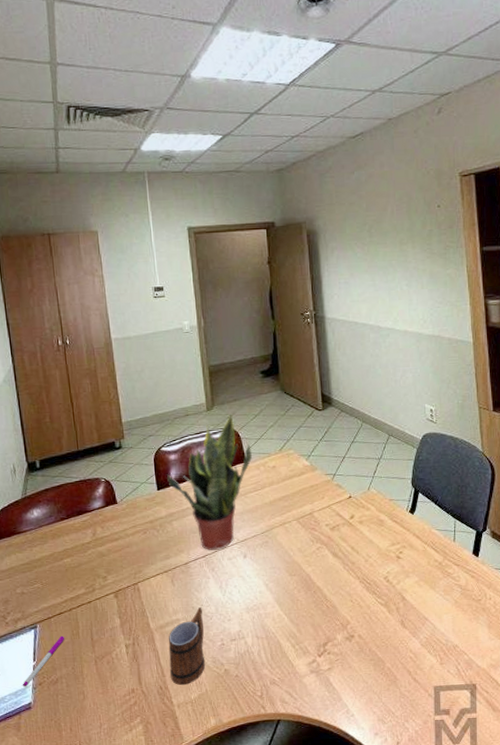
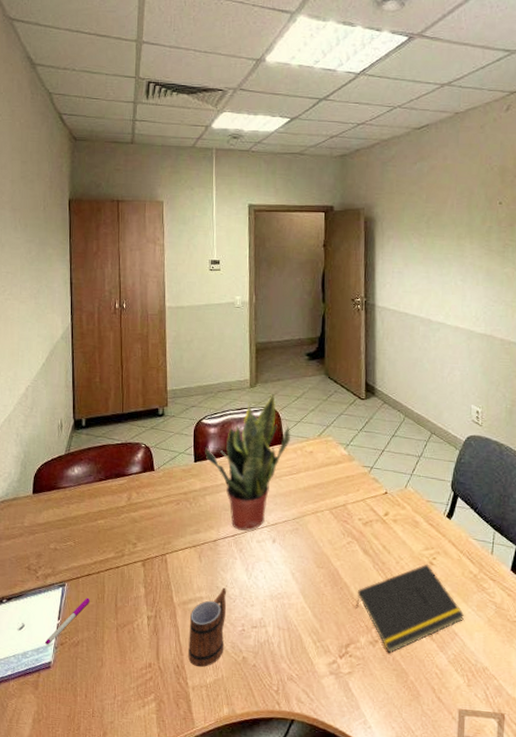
notepad: none [330,558,432,645] -> present [356,564,464,653]

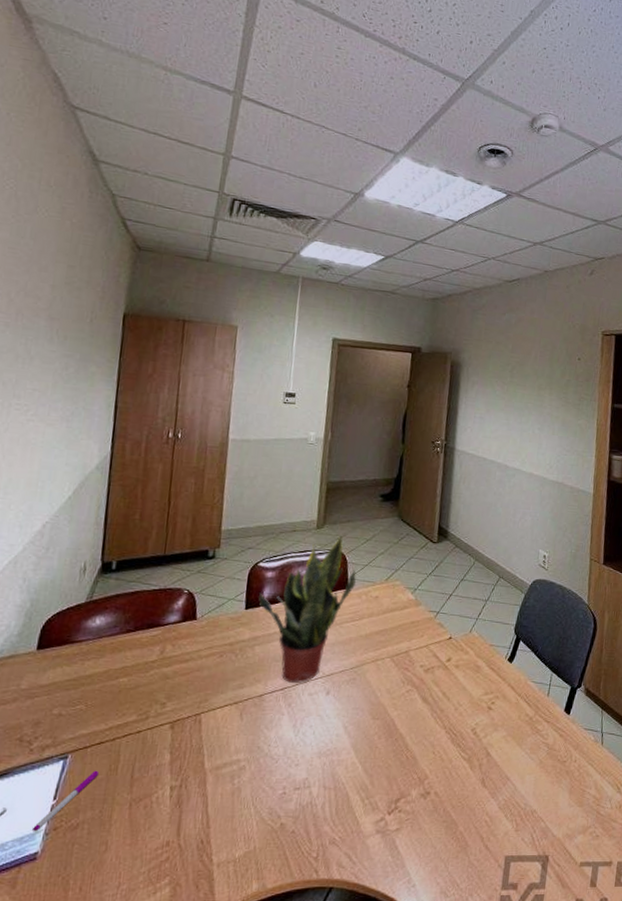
mug: present [188,588,226,668] -> none [216,747,269,840]
notepad: present [356,564,464,653] -> none [410,709,517,805]

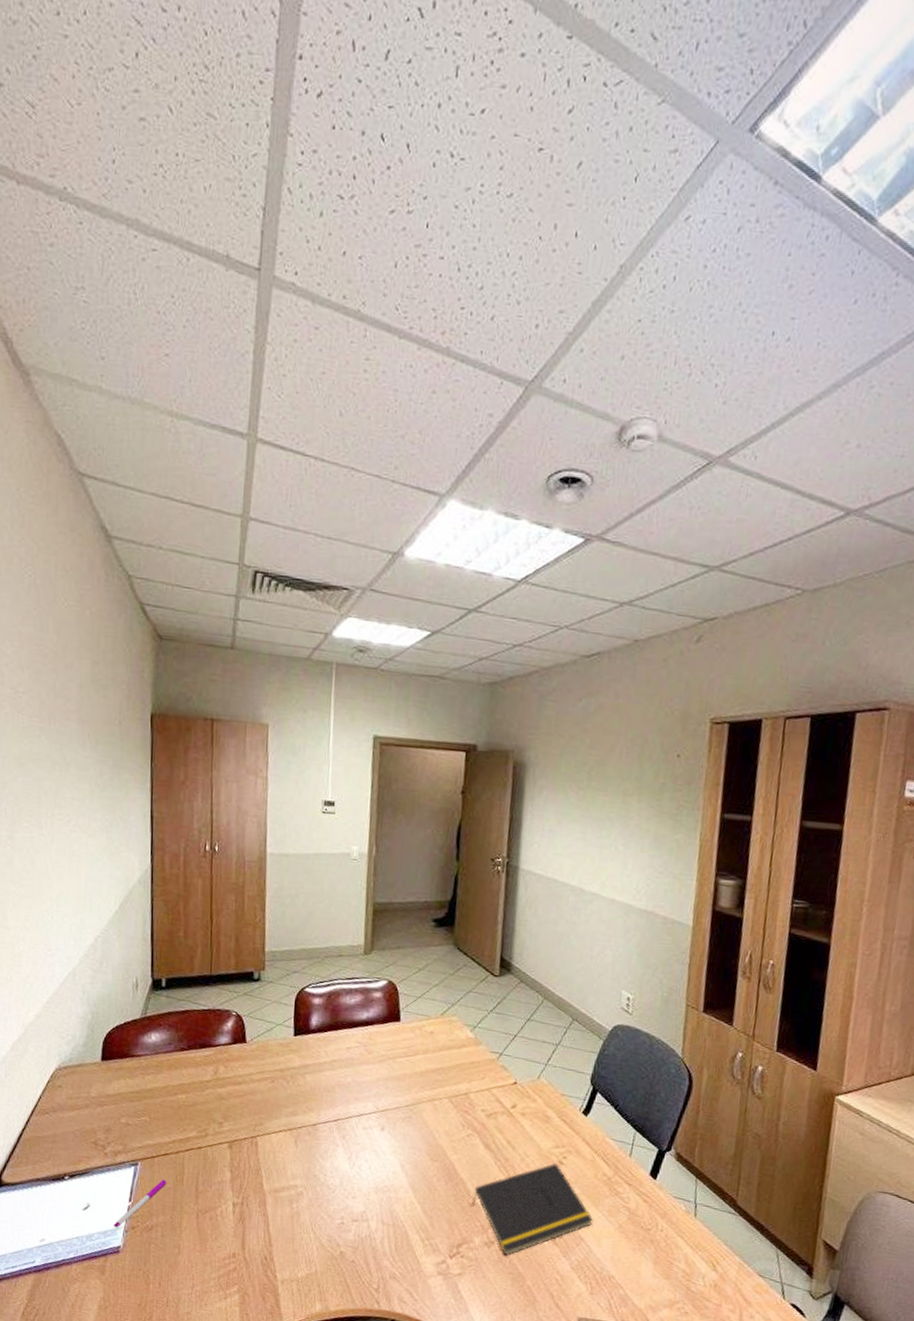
potted plant: present [258,535,356,683] -> none [307,962,409,1116]
notepad: none [410,709,517,805] -> present [472,1163,593,1256]

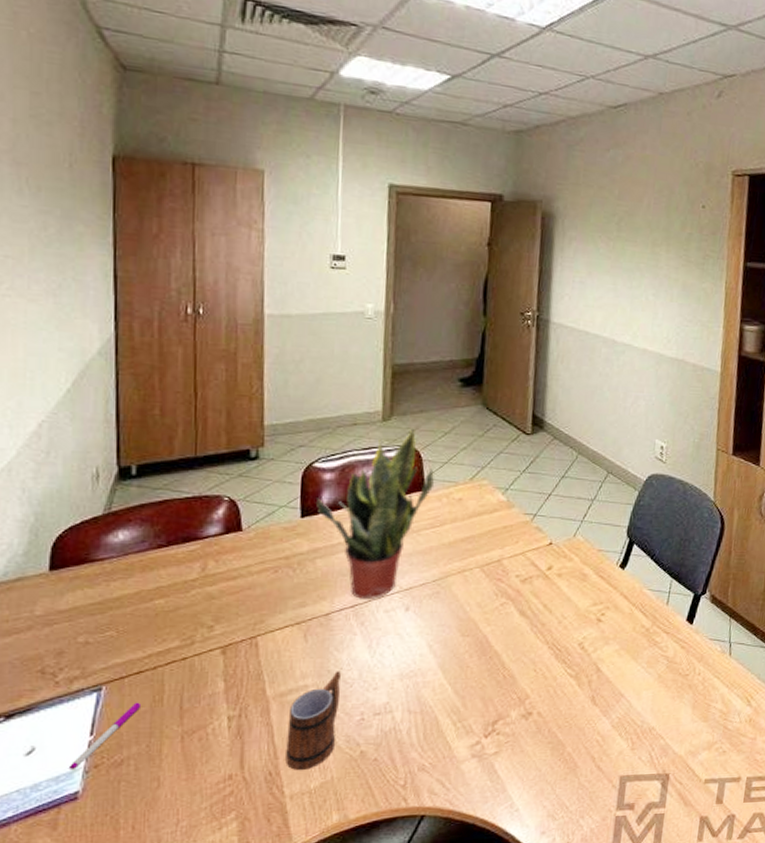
mug: none [278,1176,325,1261] -> present [285,671,341,771]
potted plant: none [307,962,409,1116] -> present [316,428,435,599]
notepad: present [472,1163,593,1256] -> none [508,621,632,725]

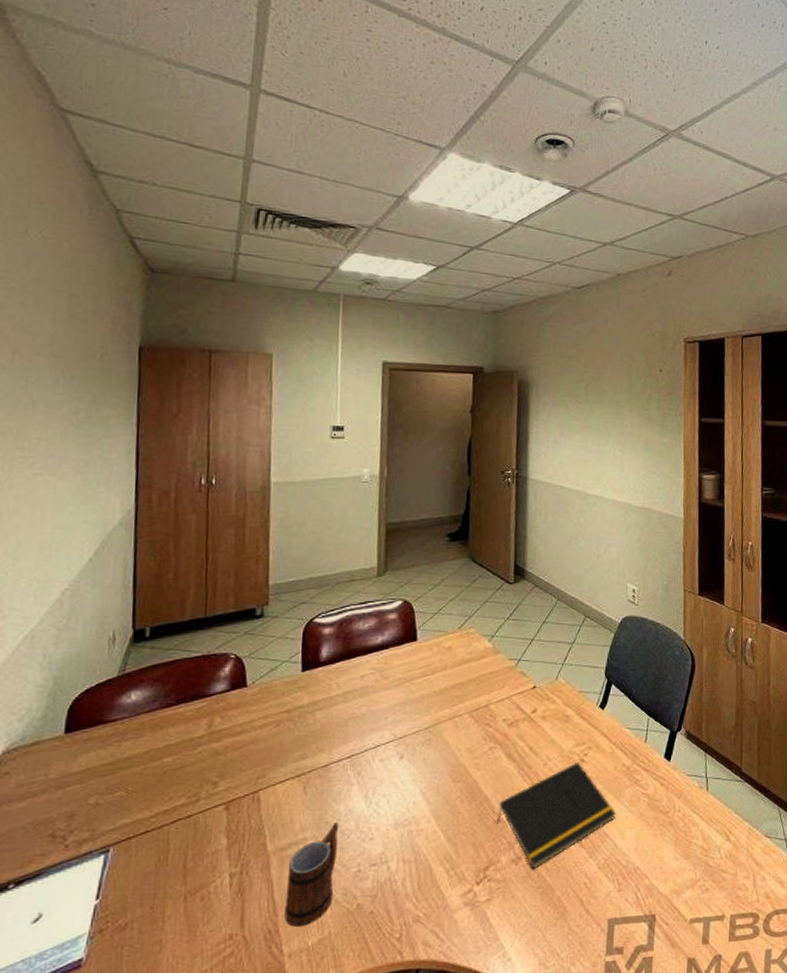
pen: present [70,702,142,769] -> none [75,862,147,935]
potted plant: present [316,428,435,599] -> none [316,582,426,749]
notepad: none [508,621,632,725] -> present [497,761,616,869]

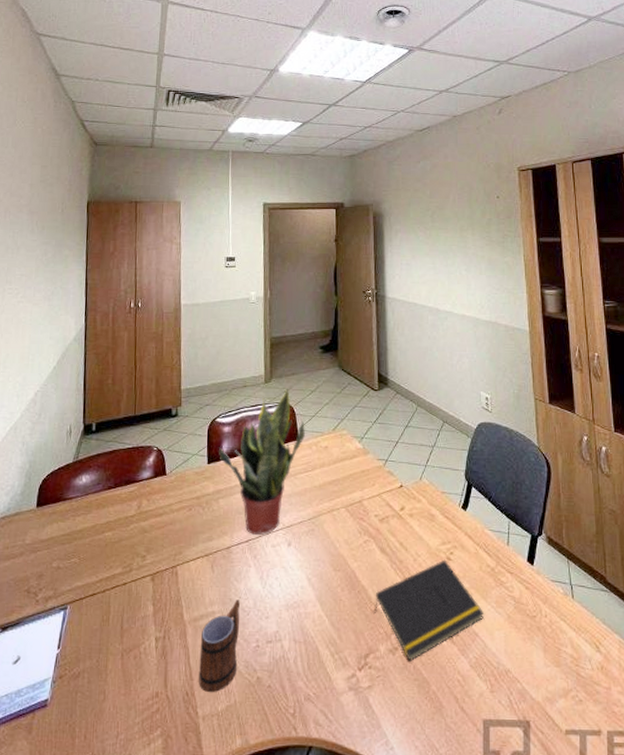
potted plant: none [316,582,426,749] -> present [219,388,306,535]

